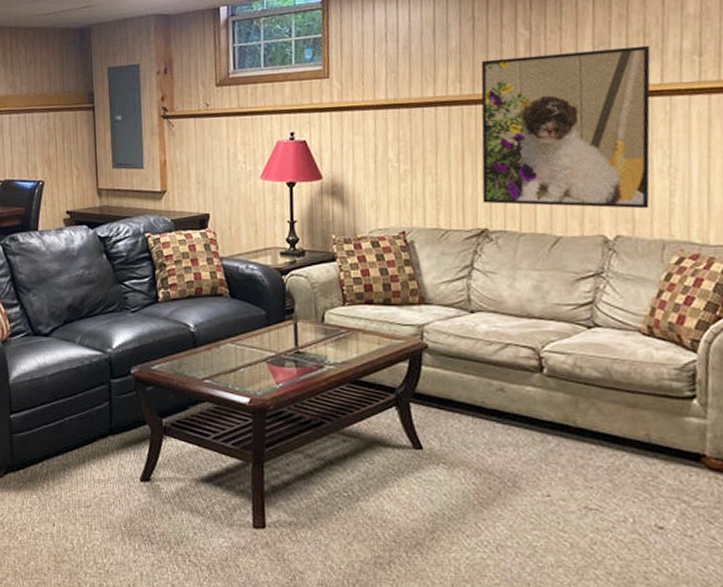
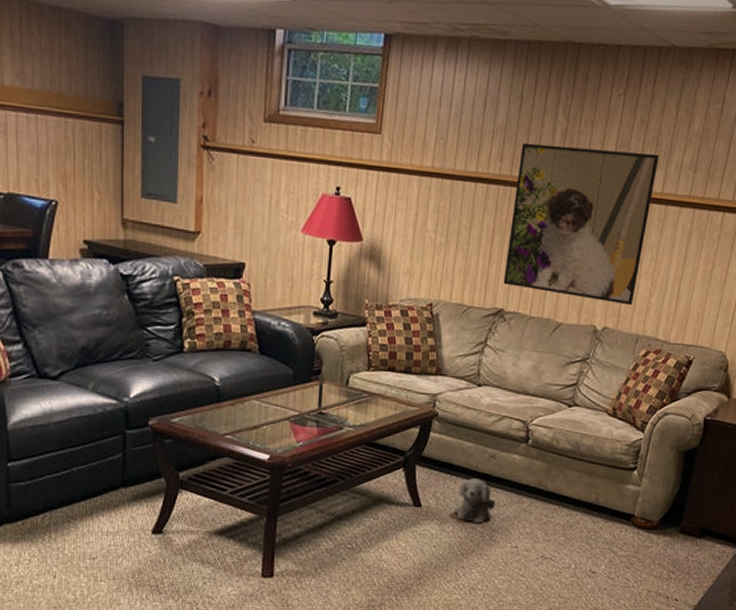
plush toy: none [462,415,514,468] -> present [453,478,496,524]

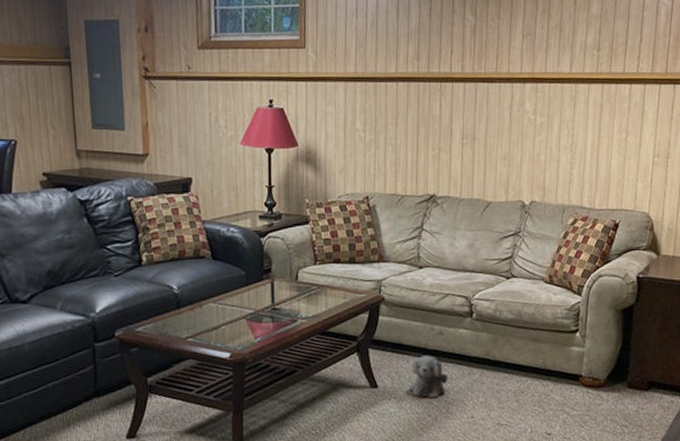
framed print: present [503,142,659,306] -> none [432,38,564,179]

